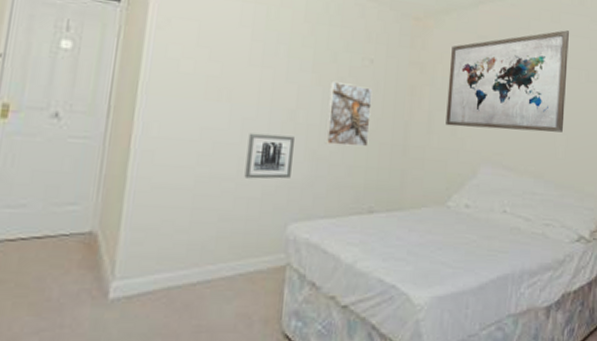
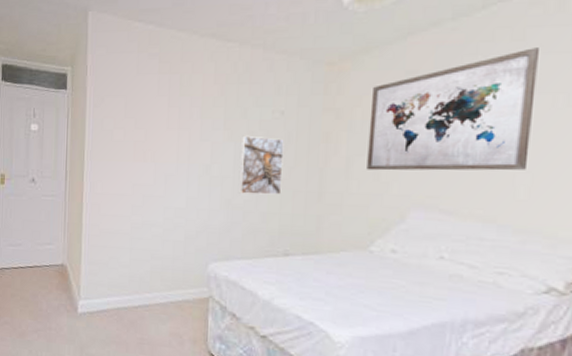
wall art: present [244,133,294,179] -> none [170,186,210,225]

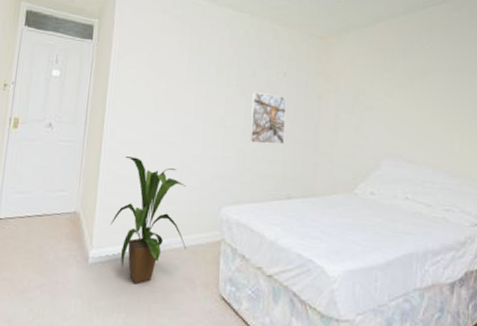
house plant: none [95,210,172,335] -> present [110,156,186,284]
wall art: present [367,48,539,171] -> none [350,40,460,129]

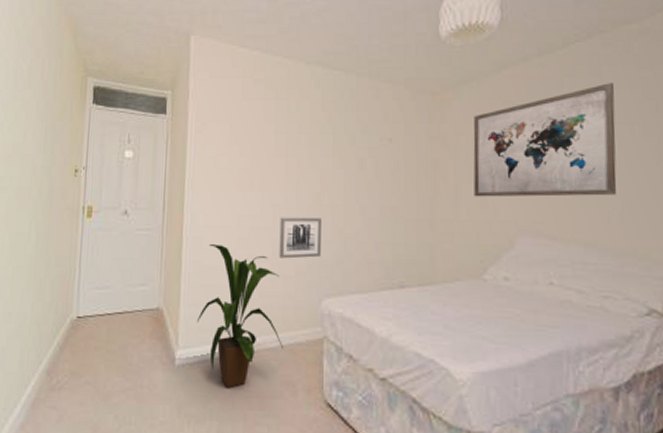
wall art: none [186,135,224,172] -> present [279,217,321,259]
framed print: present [248,91,287,145] -> none [350,162,394,224]
wall art: none [350,40,460,129] -> present [473,83,617,197]

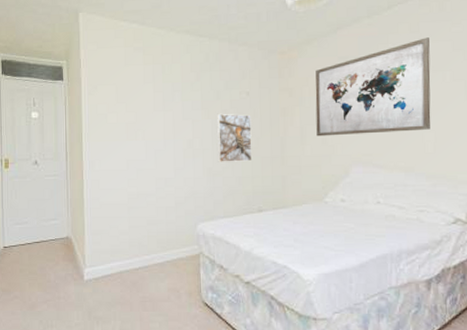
house plant: present [196,244,283,389] -> none [98,185,168,296]
wall art: present [279,217,321,259] -> none [161,159,195,193]
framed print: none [350,162,394,224] -> present [217,113,252,162]

